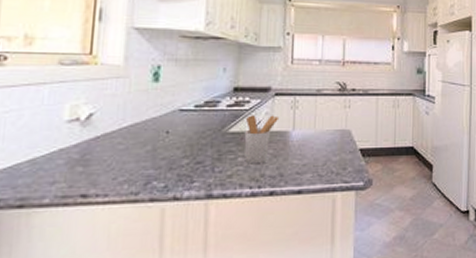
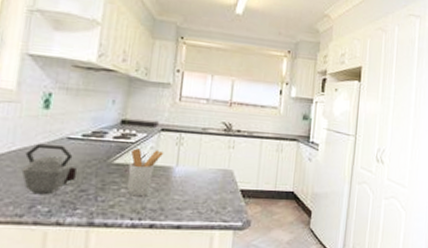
kettle: none [134,119,191,169] -> present [21,144,77,194]

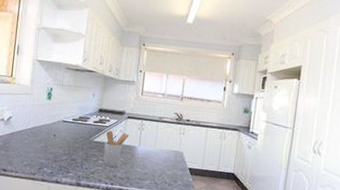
kettle: present [21,144,77,194] -> none [34,125,69,160]

